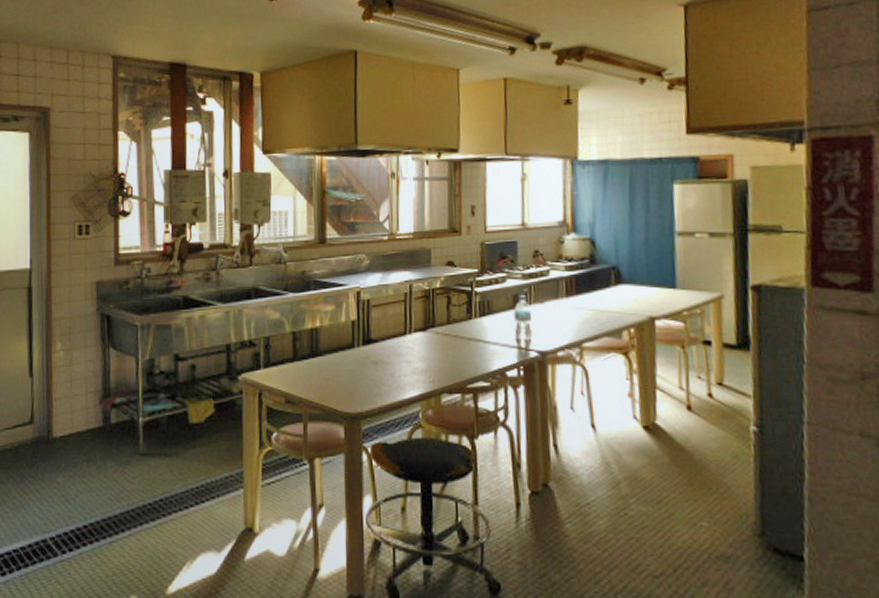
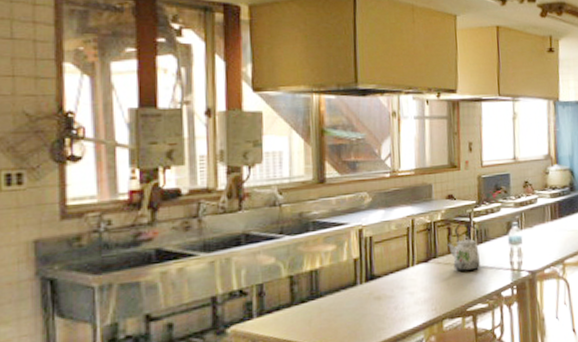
kettle: none [445,294,482,344] -> present [446,224,480,271]

